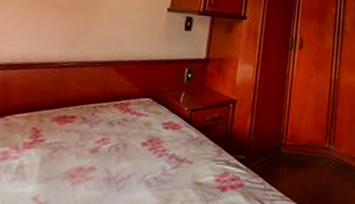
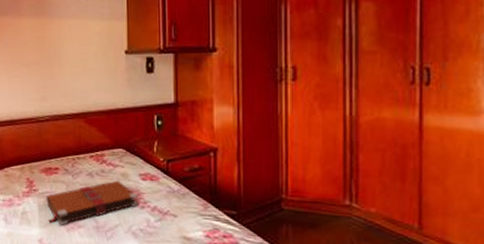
book: none [50,129,158,179] -> present [46,180,139,225]

